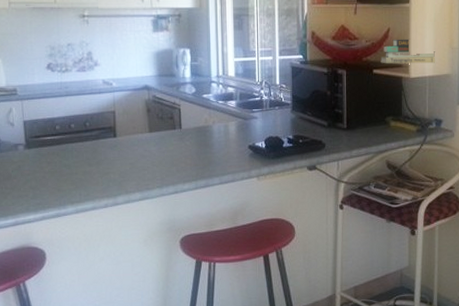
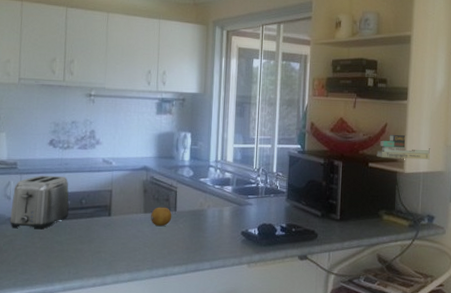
toaster: none [15,99,74,154] -> present [9,175,69,230]
fruit: none [155,125,178,145] -> present [150,207,172,227]

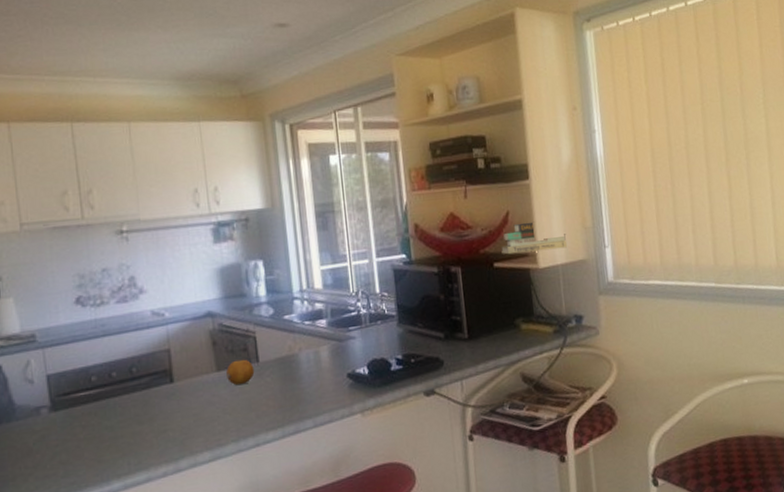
toaster: present [9,175,69,230] -> none [36,341,117,420]

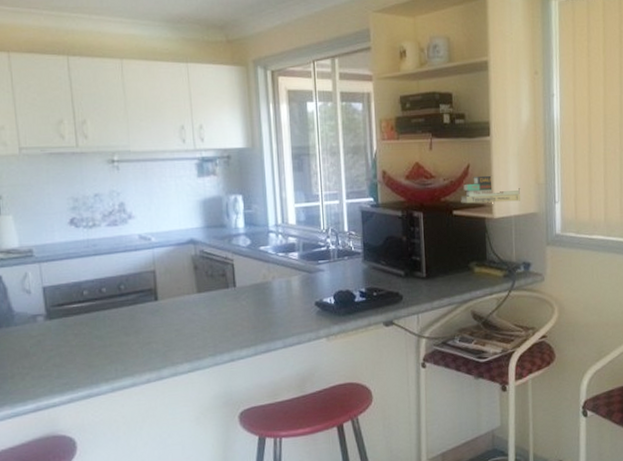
fruit: present [225,359,255,386] -> none [205,283,232,307]

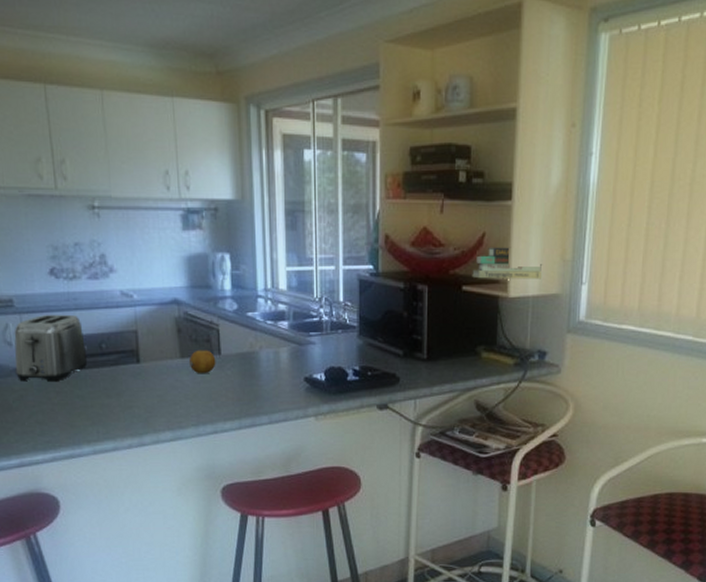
toaster: none [33,260,107,326] -> present [14,314,88,382]
fruit: none [205,283,232,307] -> present [188,350,216,374]

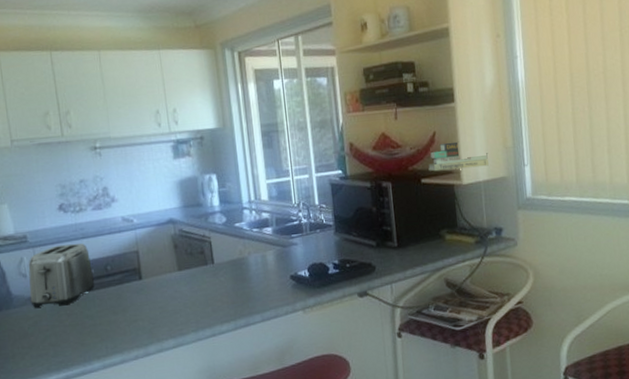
fruit: present [188,350,216,374] -> none [185,260,211,284]

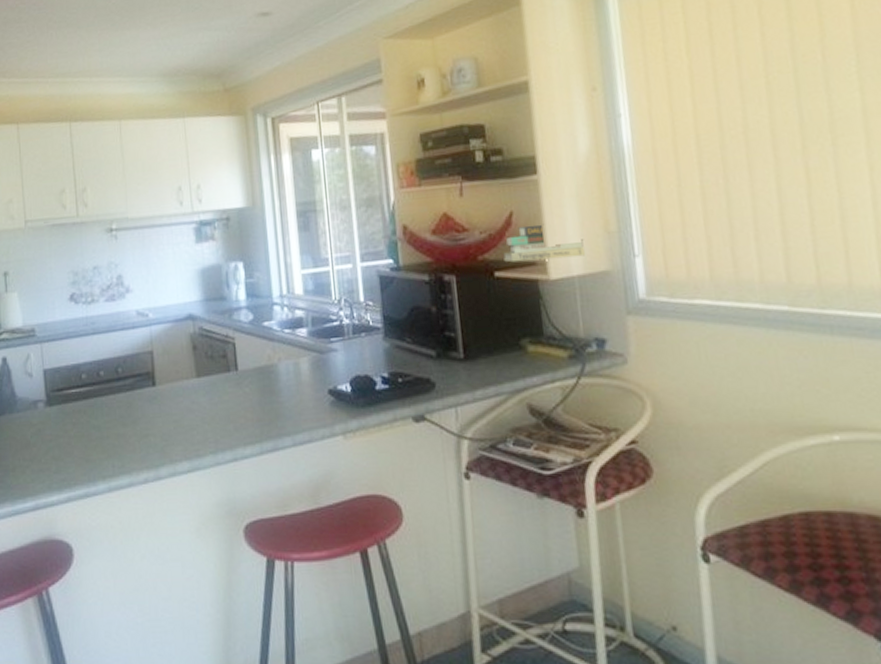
toaster: present [28,243,95,308] -> none [34,339,104,413]

